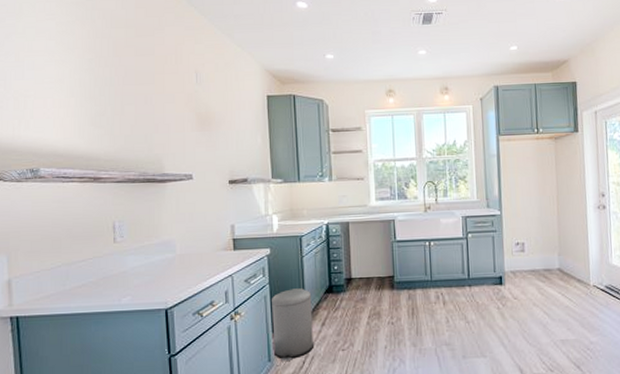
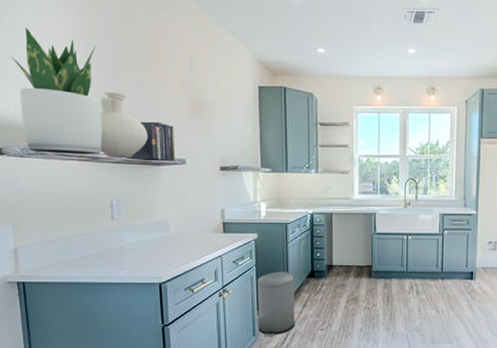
planter: none [9,50,105,176] -> present [10,28,103,155]
ceramic jug: none [103,109,152,177] -> present [101,92,148,159]
books: none [129,137,182,179] -> present [126,121,175,162]

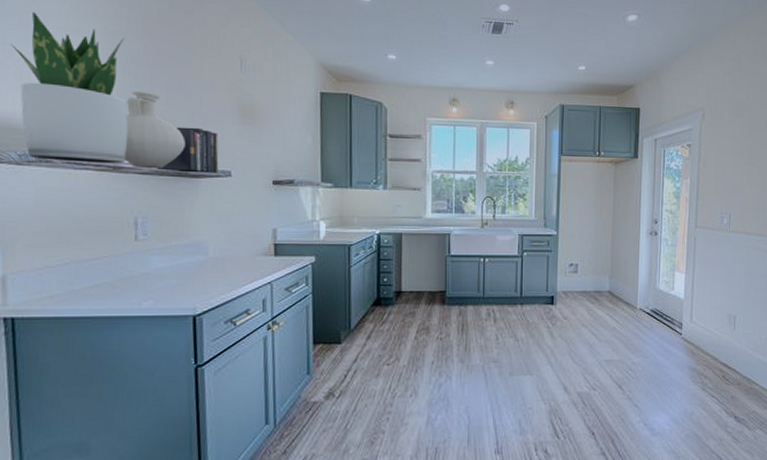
pedal bin: present [258,272,295,336] -> none [313,300,358,374]

